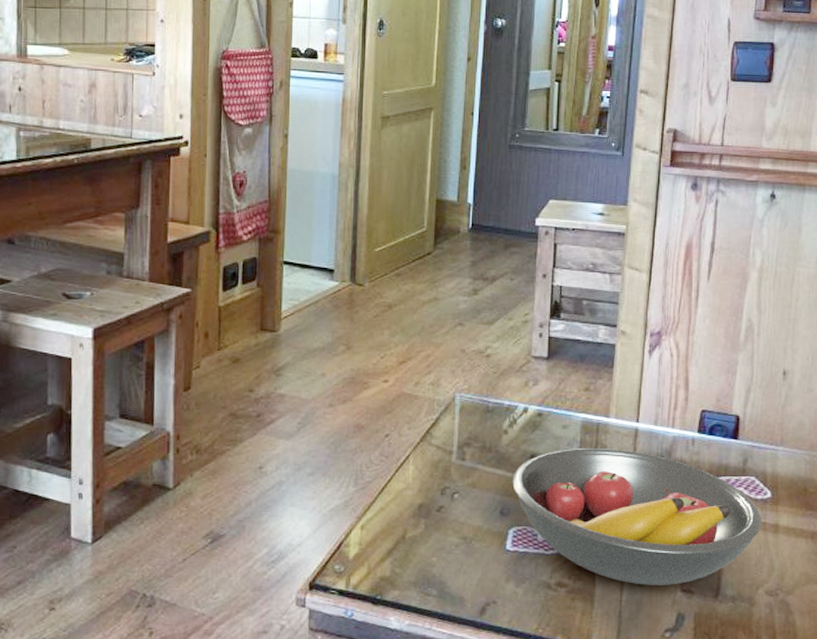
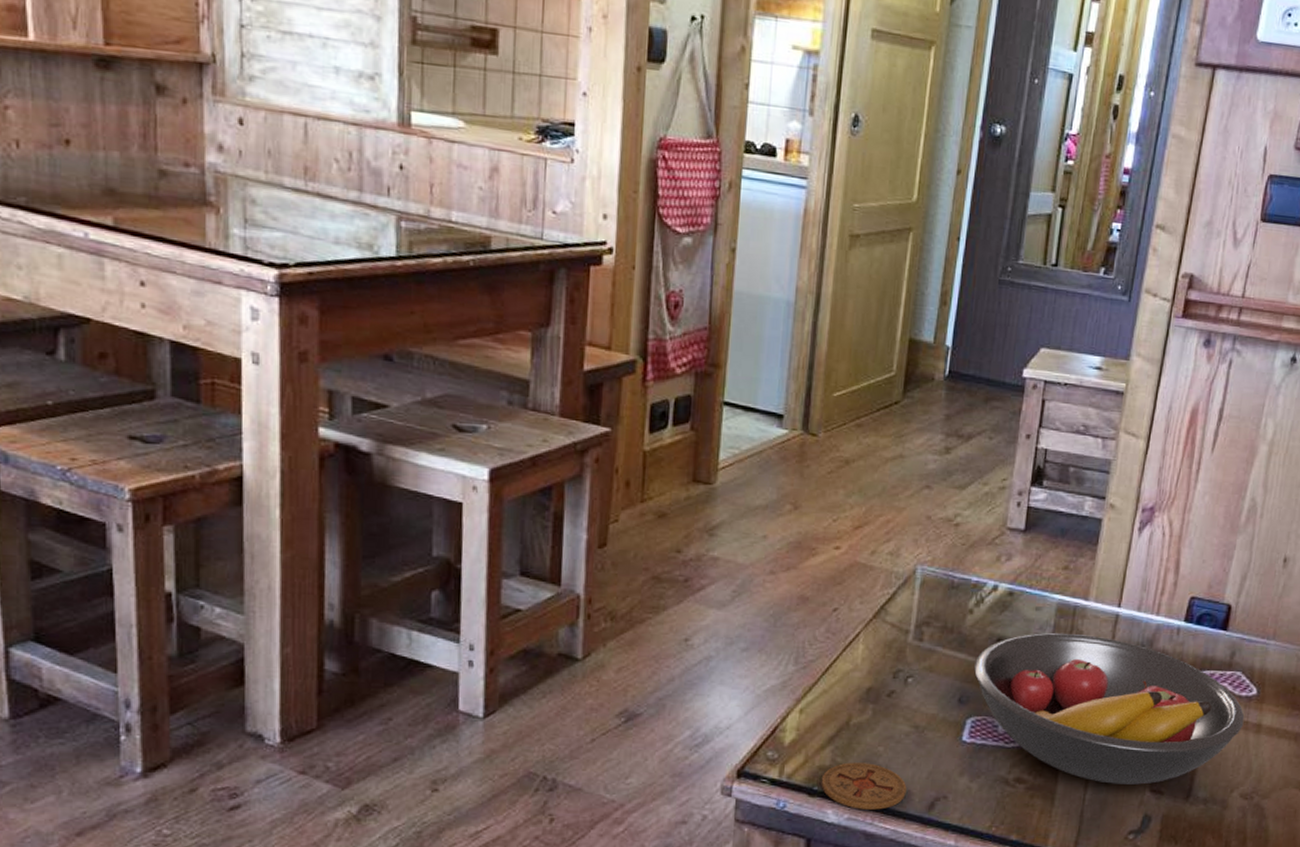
coaster: none [383,572,460,616] -> present [821,762,907,810]

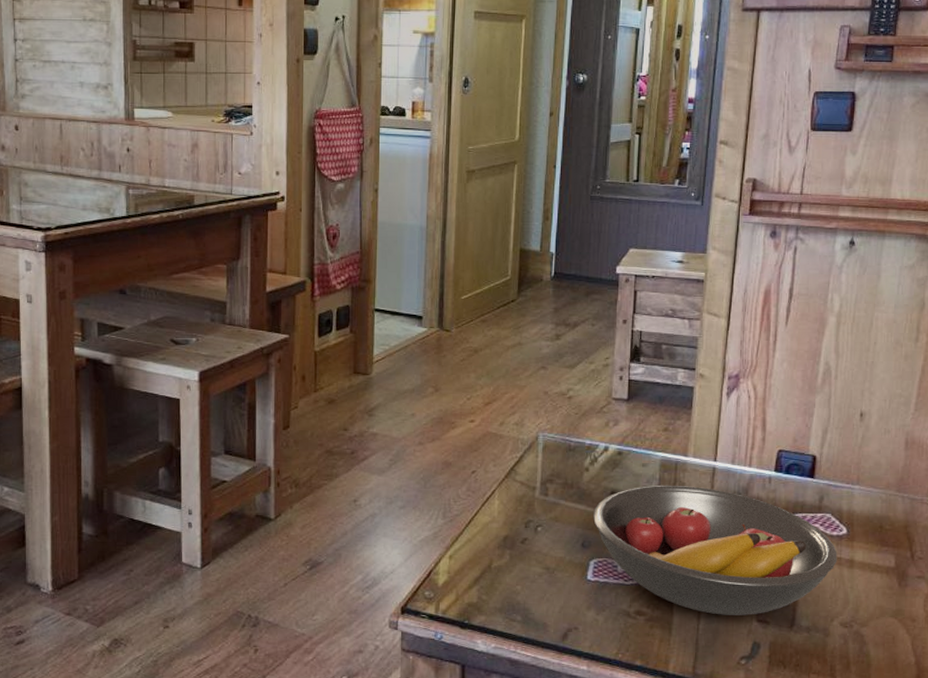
coaster: present [821,762,907,810] -> none [470,599,543,640]

